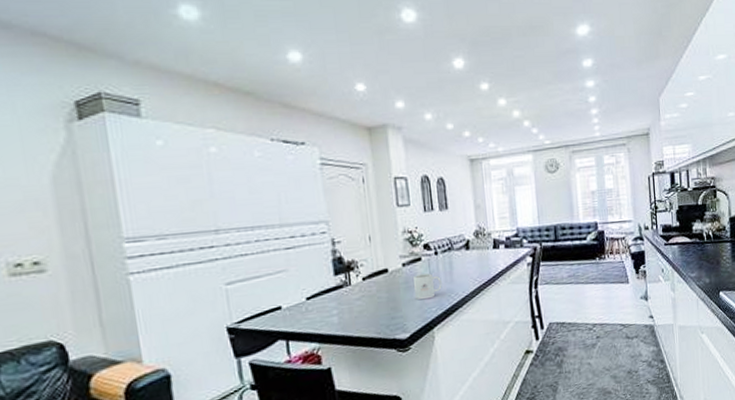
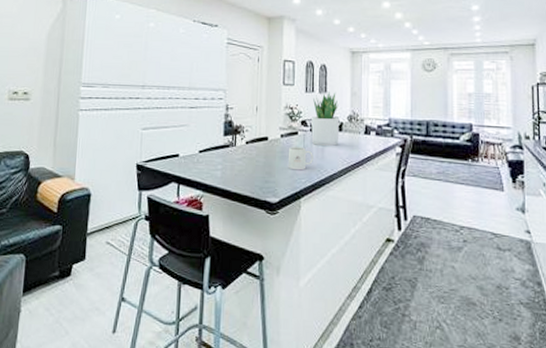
planter: none [434,207,467,269] -> present [311,92,340,147]

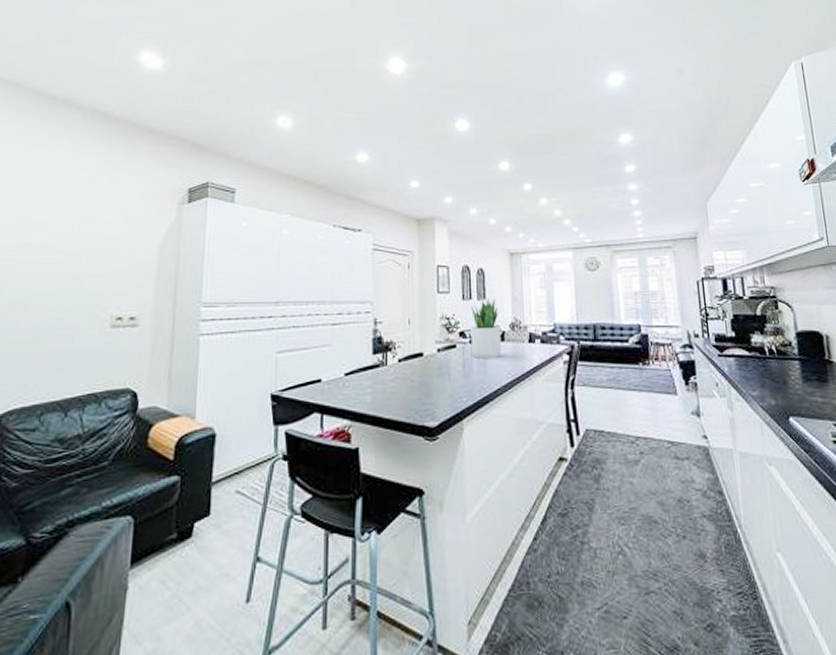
mug: present [287,147,313,171] -> none [446,361,475,388]

